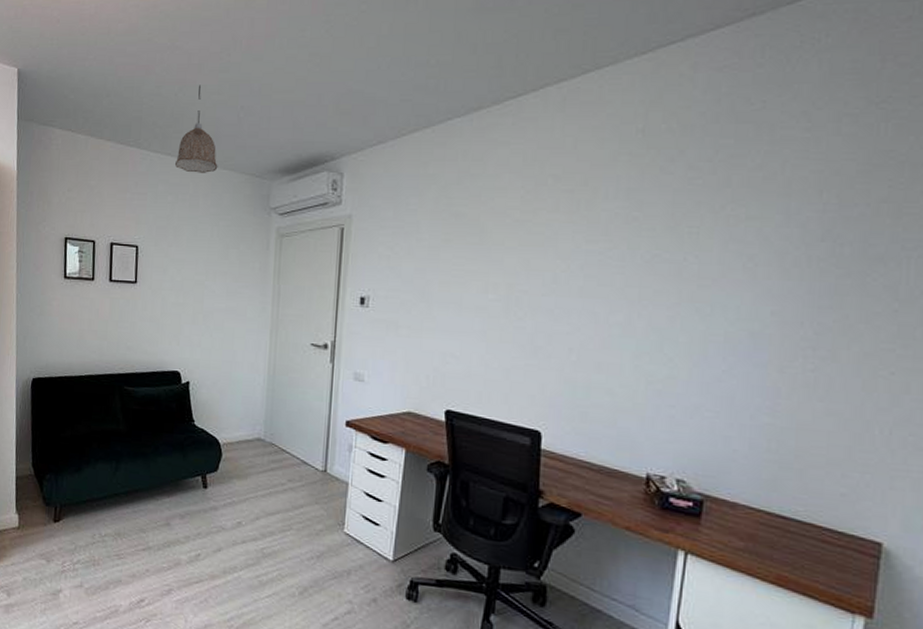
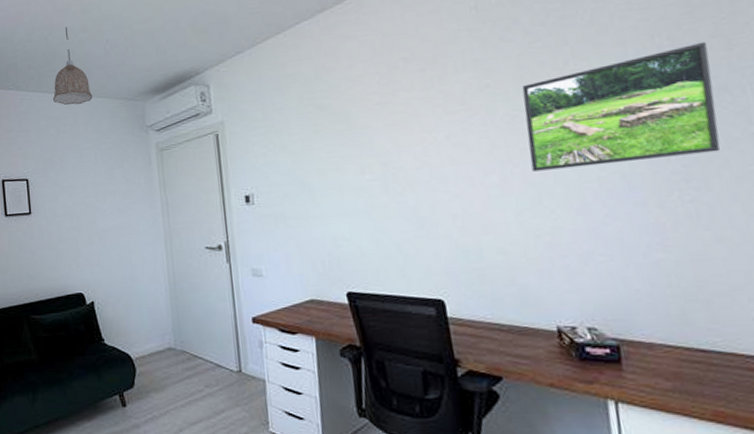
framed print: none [660,205,876,324] -> present [522,41,721,172]

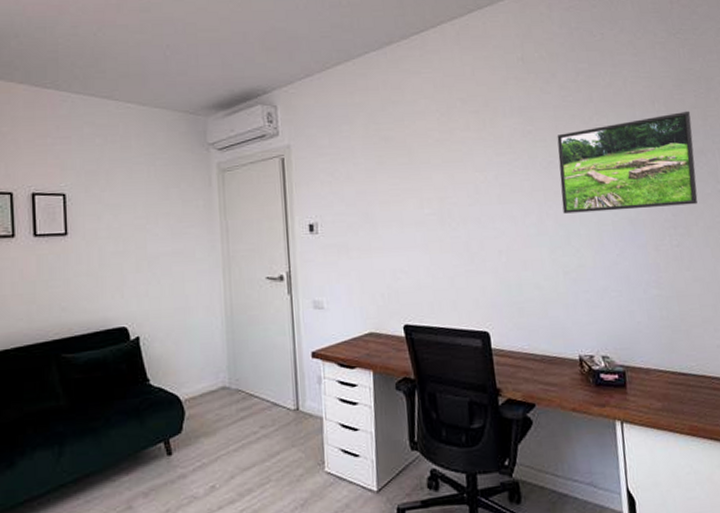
pendant lamp: present [53,27,93,106] -> none [101,24,148,113]

